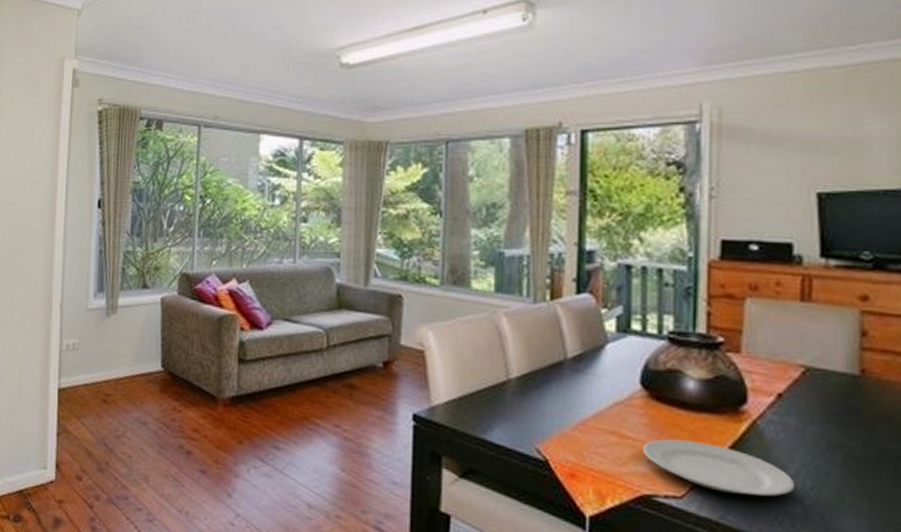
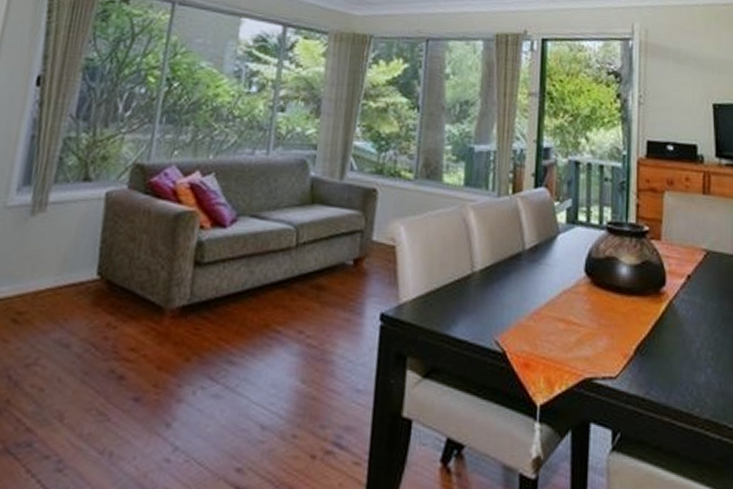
plate: present [643,438,796,497] -> none [586,322,701,370]

